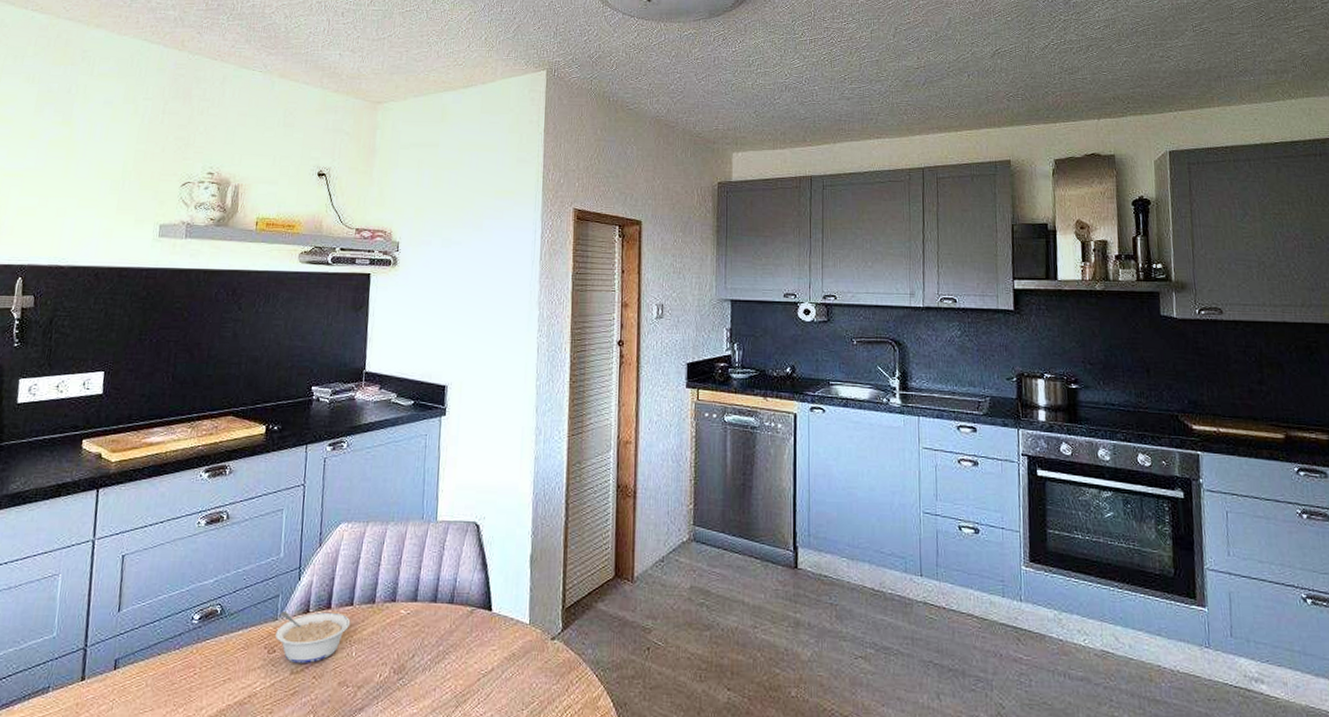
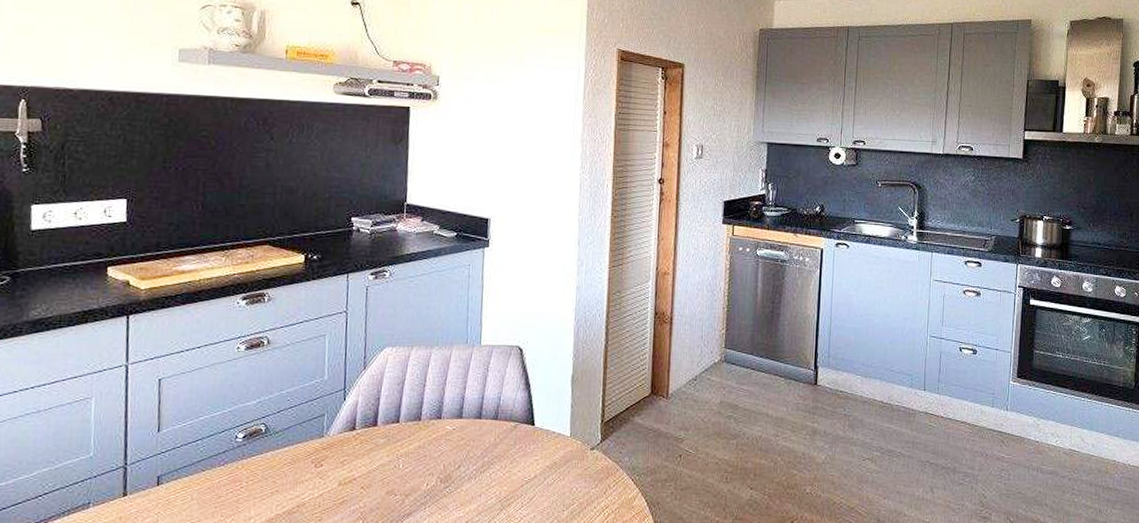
legume: present [276,610,351,664] -> none [322,428,397,476]

